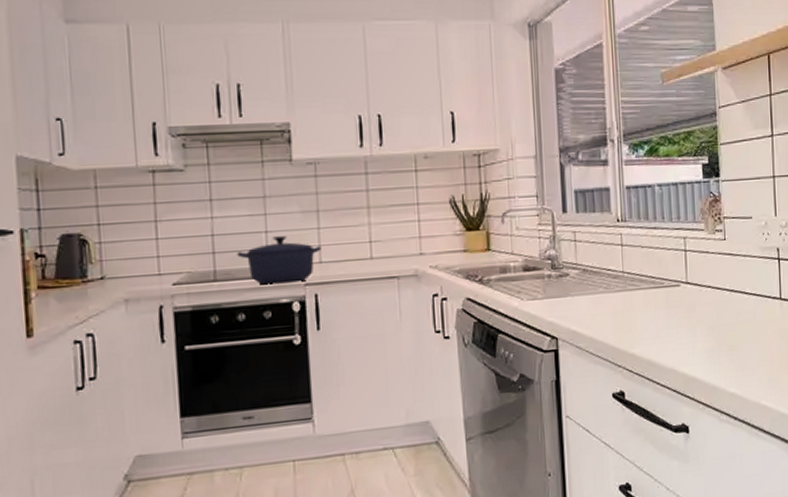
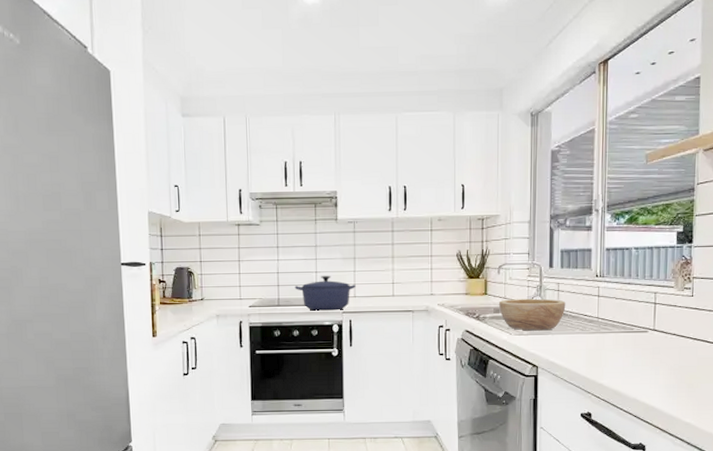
bowl: none [506,251,585,294] -> present [499,298,566,331]

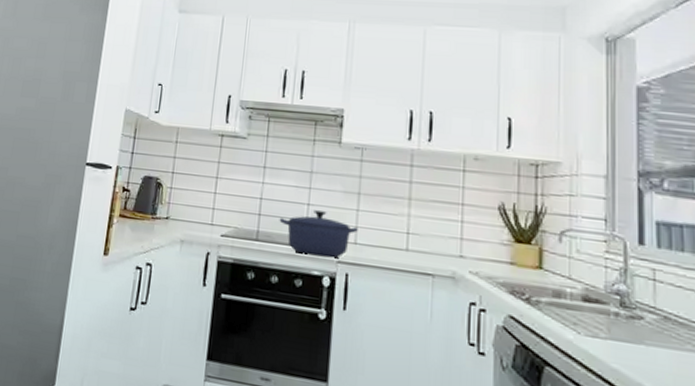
bowl: present [499,298,566,331] -> none [561,280,668,339]

